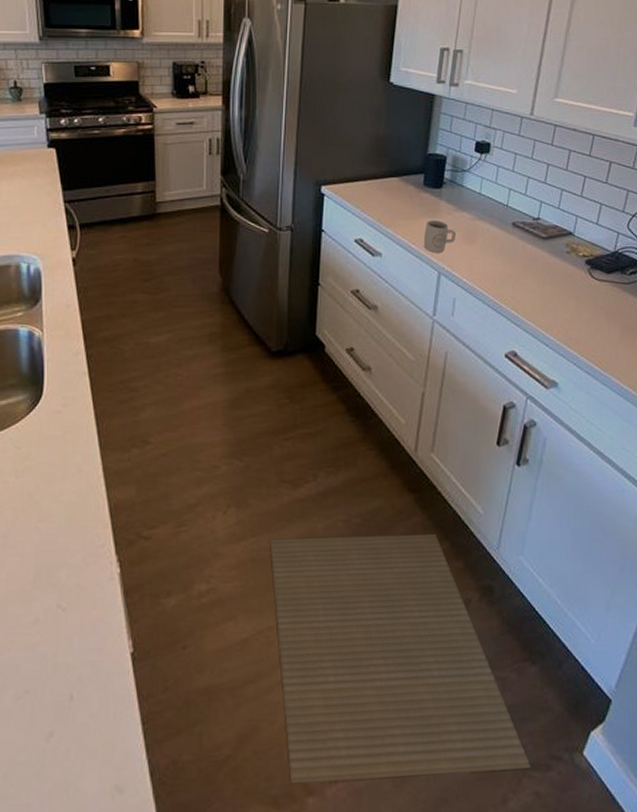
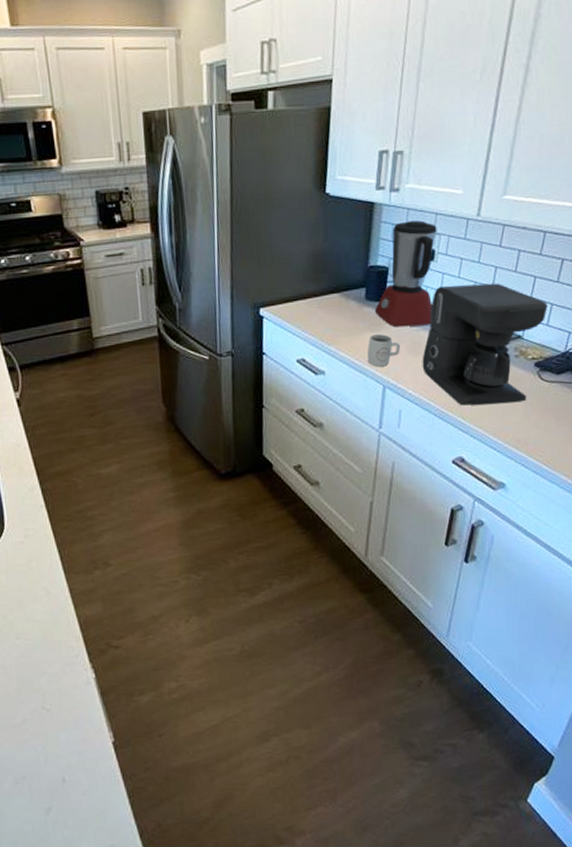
doormat: present [270,533,532,785] -> none [231,627,480,837]
blender: none [432,114,493,215] -> present [374,220,437,328]
coffee maker: none [476,178,597,299] -> present [422,283,548,406]

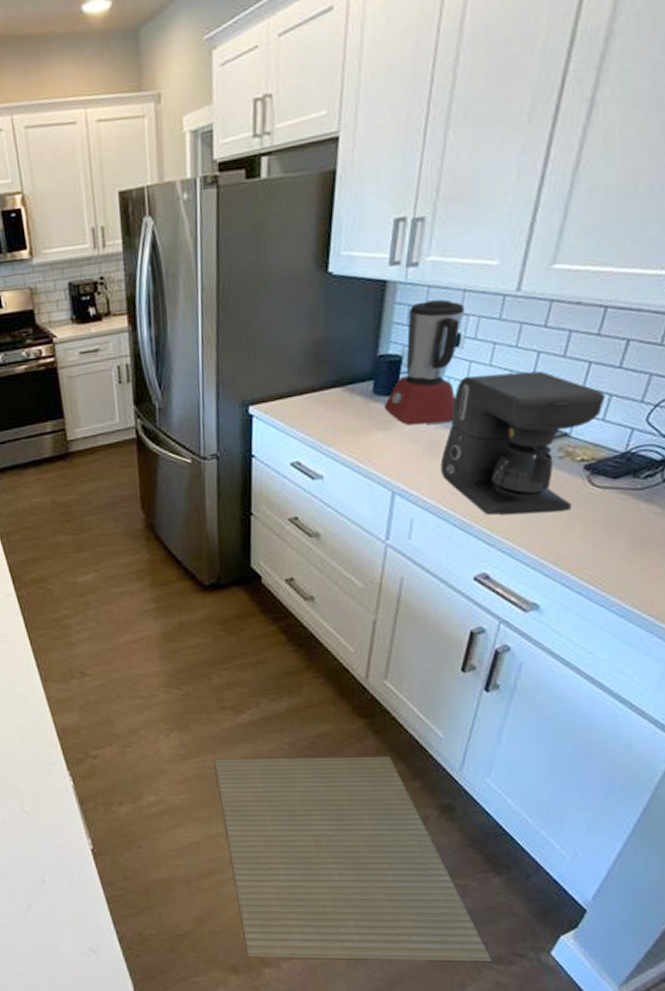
doormat: none [231,627,480,837] -> present [214,756,493,961]
mug: present [367,334,400,367] -> none [373,433,414,471]

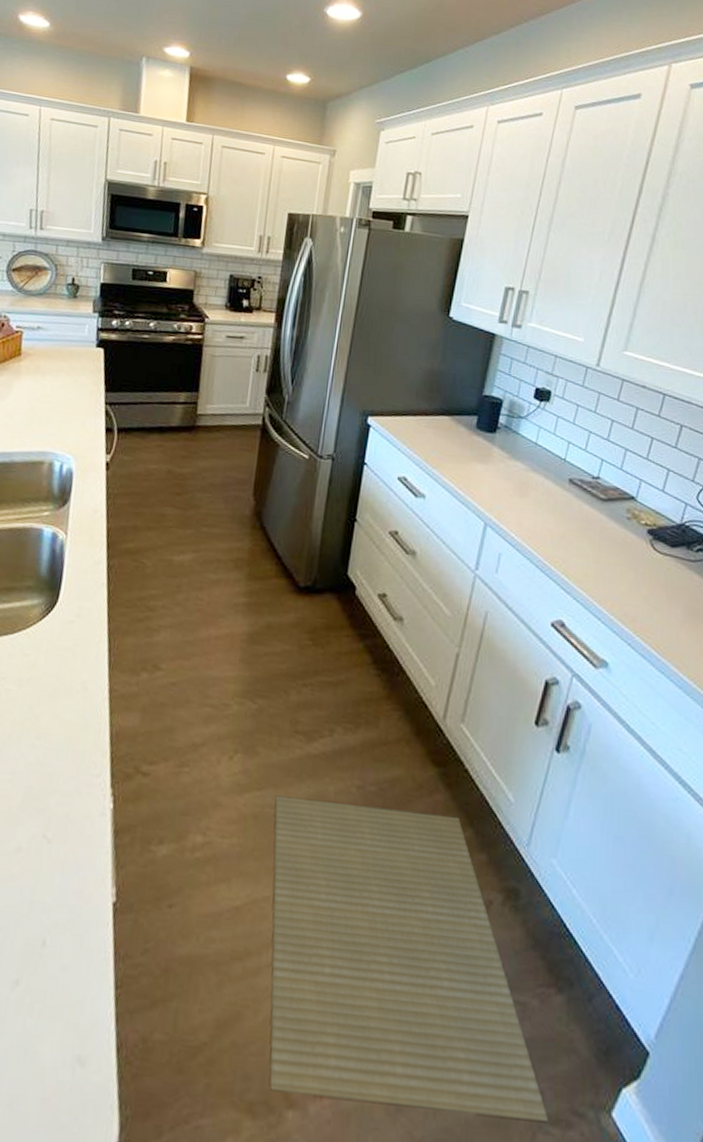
blender: present [383,299,465,426] -> none [484,357,556,467]
coffee maker: present [440,370,605,515] -> none [528,428,664,571]

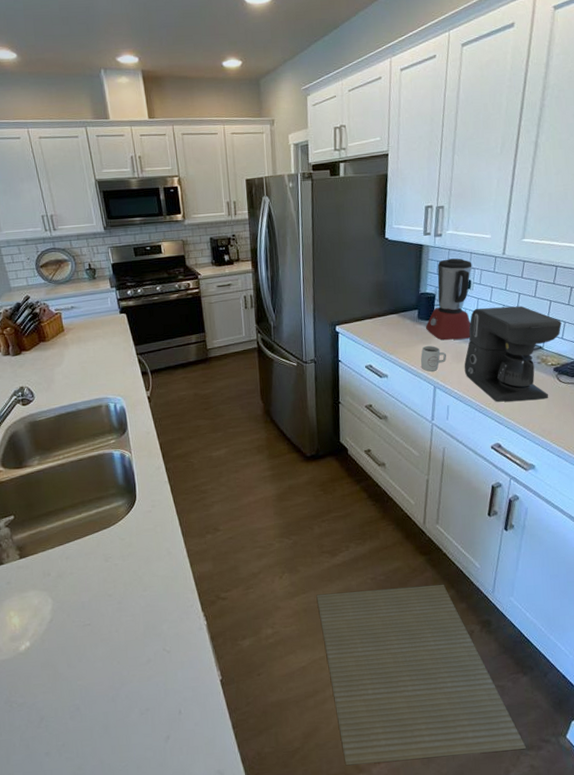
mug: none [470,466,507,503] -> present [420,346,447,372]
blender: none [484,357,556,467] -> present [425,258,472,341]
coffee maker: none [528,428,664,571] -> present [464,306,562,402]

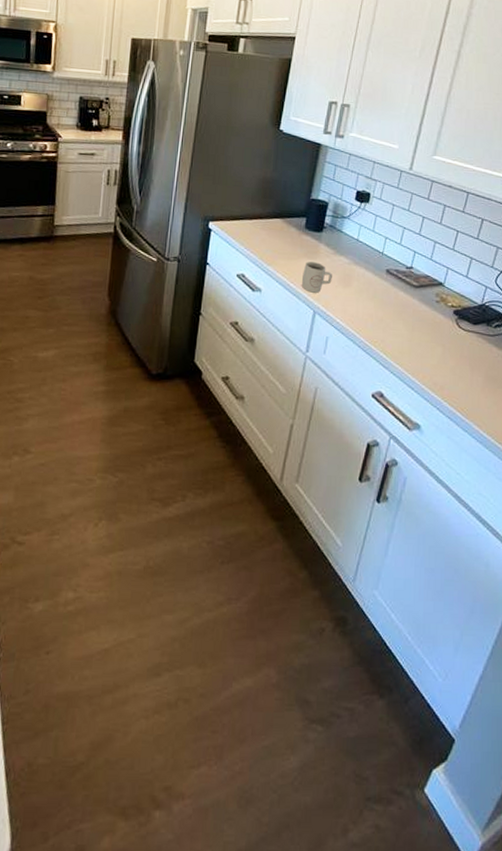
doormat: present [316,584,527,766] -> none [136,554,373,800]
blender: present [425,258,472,341] -> none [312,164,374,261]
coffee maker: present [464,306,562,402] -> none [351,226,468,347]

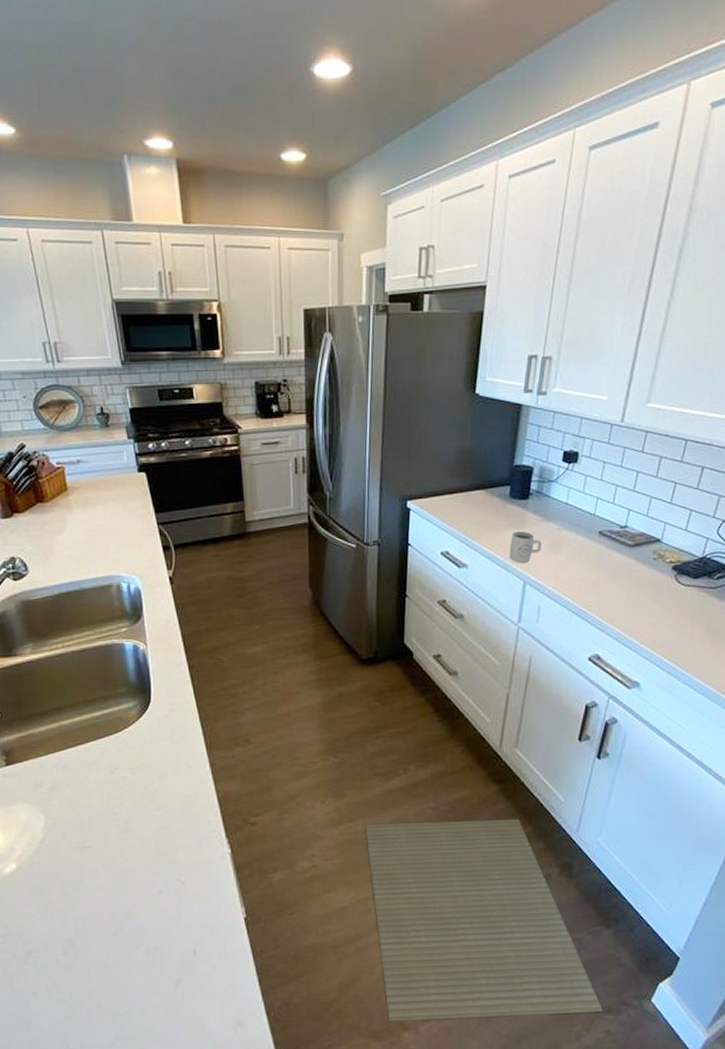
doormat: none [136,554,373,800] -> present [365,818,604,1022]

